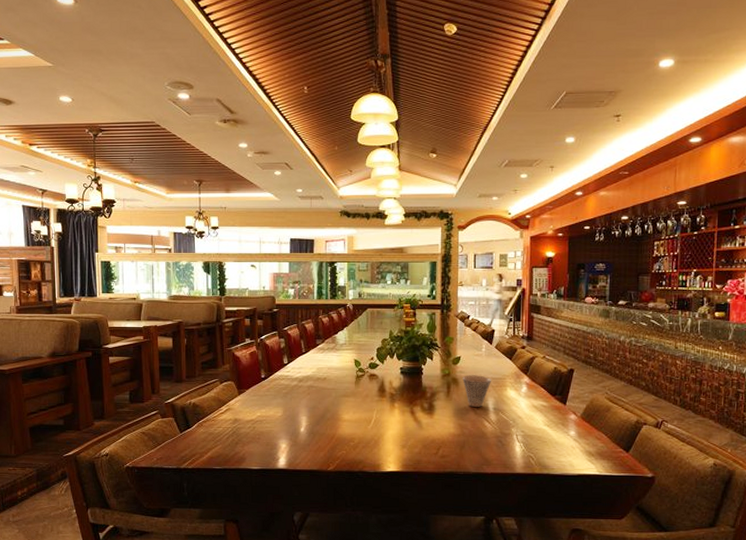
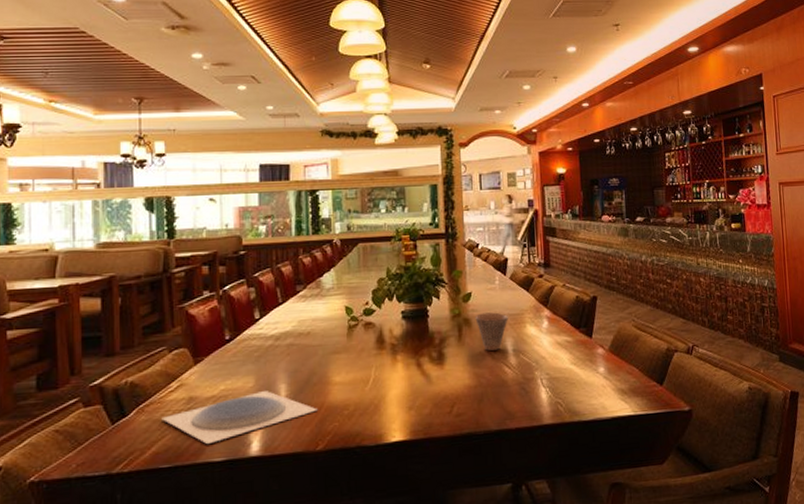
plate: none [215,419,330,456] -> present [161,390,318,445]

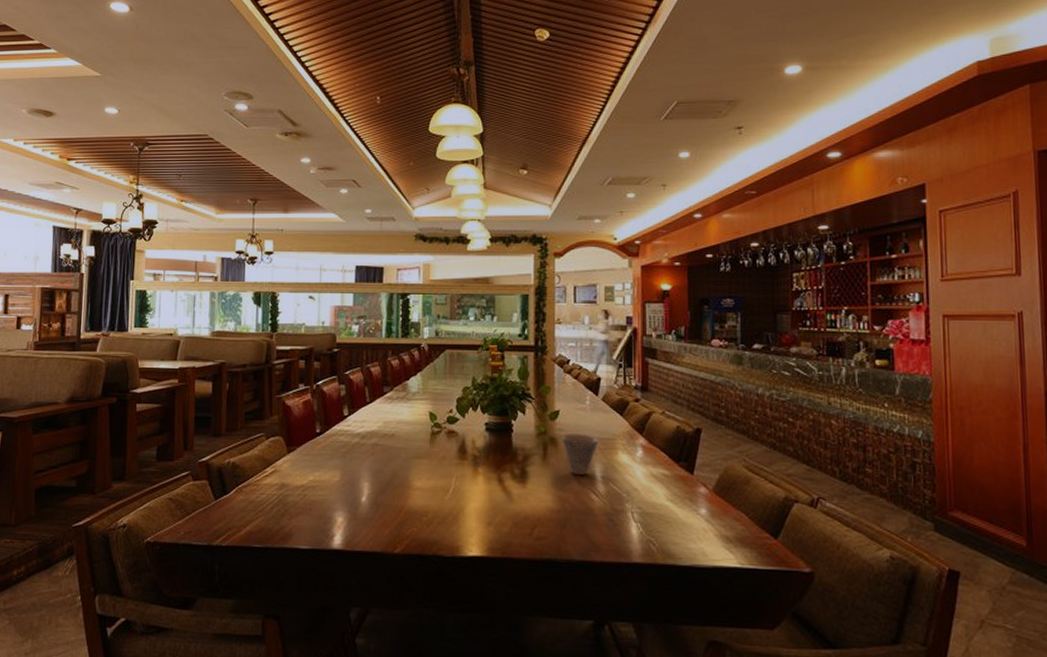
plate: present [161,390,318,445] -> none [256,486,397,532]

